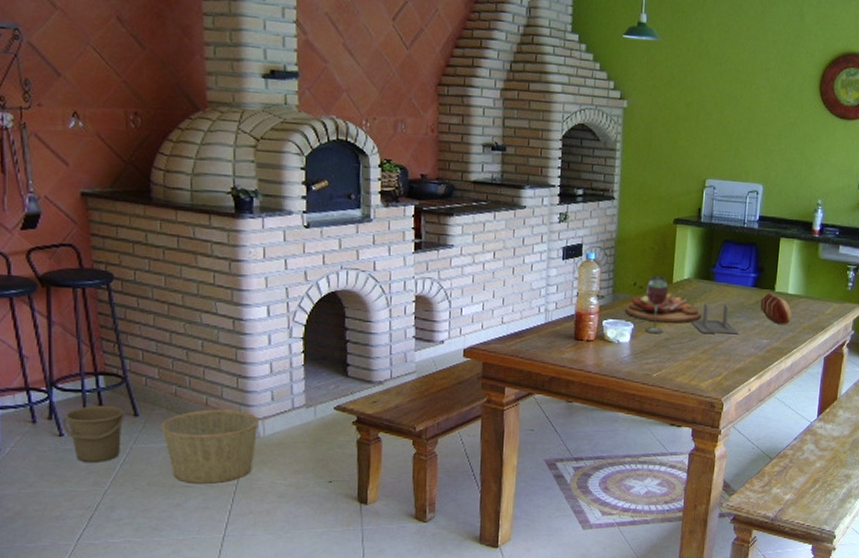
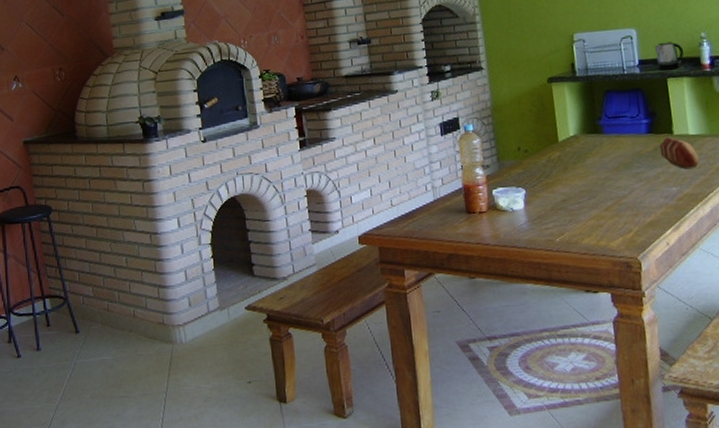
bucket: present [62,405,125,462] -> none [19,325,68,380]
basket: present [161,409,259,484] -> none [98,319,181,393]
food platter: present [625,294,702,323] -> none [513,154,597,185]
wineglass: present [645,275,669,334] -> none [532,136,559,197]
napkin holder: present [691,303,739,335] -> none [586,156,642,189]
kettle: none [775,202,801,230] -> present [654,41,684,71]

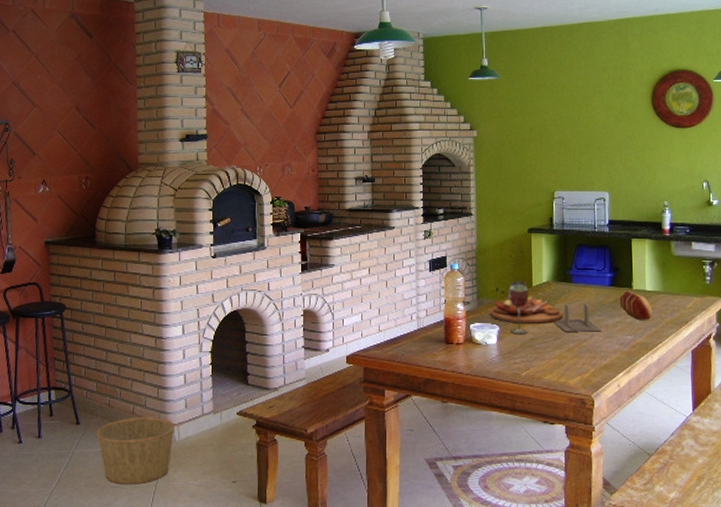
basket: none [98,319,181,393] -> present [97,417,175,484]
food platter: none [513,154,597,185] -> present [490,297,564,324]
wineglass: none [532,136,559,197] -> present [509,281,529,335]
napkin holder: none [586,156,642,189] -> present [554,304,601,332]
kettle: present [654,41,684,71] -> none [623,206,649,231]

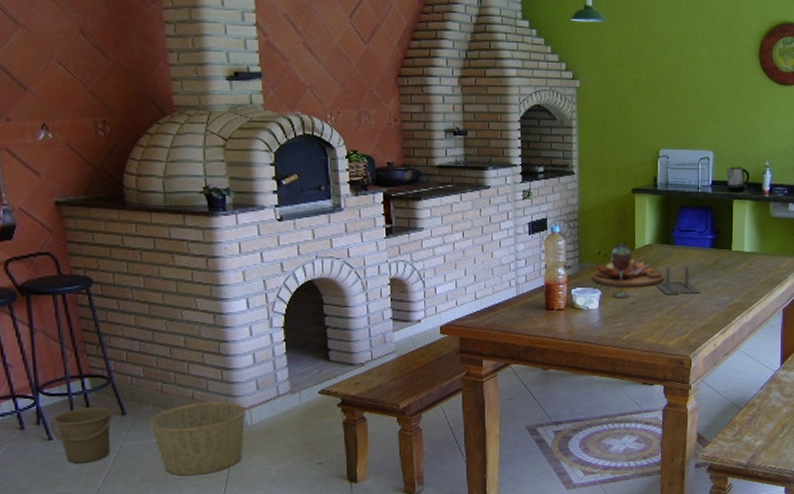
bucket: none [22,415,69,466] -> present [50,406,113,463]
bread loaf: present [619,290,653,320] -> none [719,252,750,281]
kettle: none [623,206,649,231] -> present [726,166,750,192]

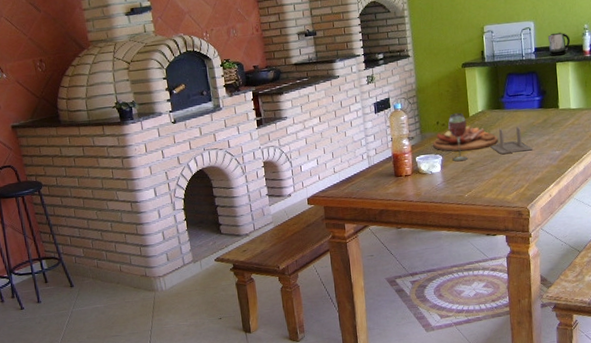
bucket: present [50,406,113,463] -> none [21,281,65,327]
basket: present [149,401,246,476] -> none [90,272,161,333]

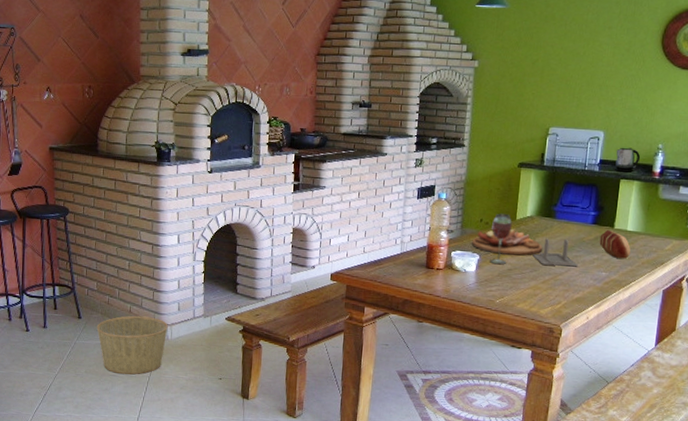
basket: none [90,272,161,333] -> present [96,315,168,375]
bread loaf: none [547,110,578,136] -> present [599,229,631,259]

